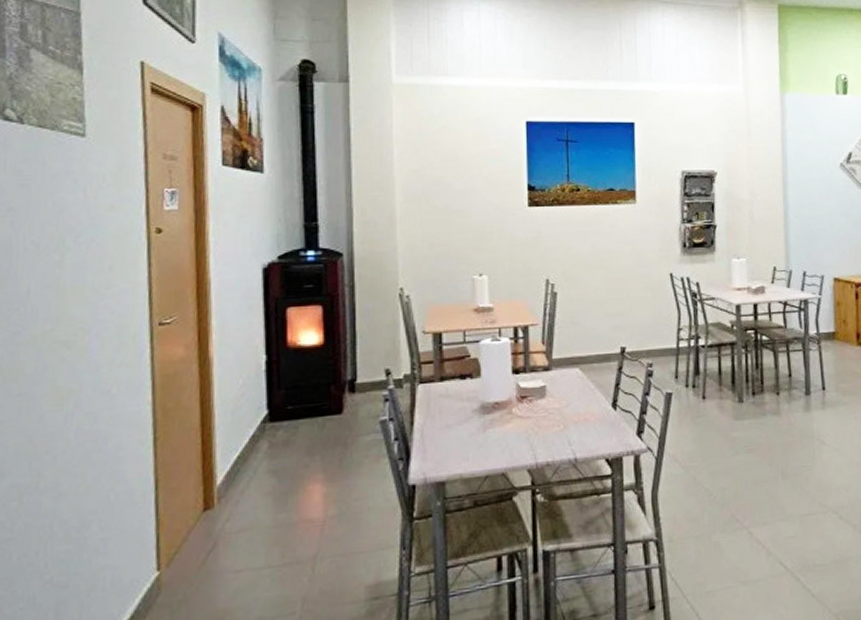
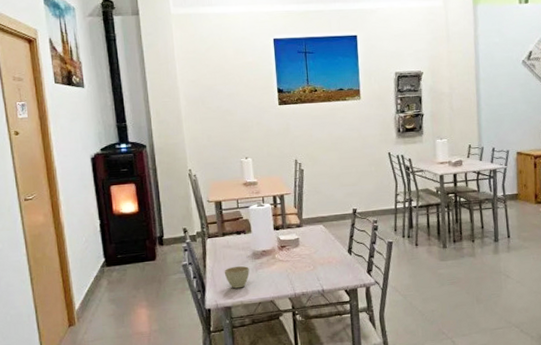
cup: none [439,423,475,456] -> present [224,265,250,289]

